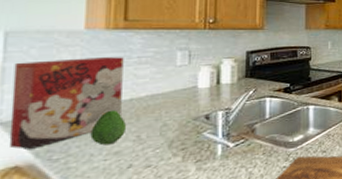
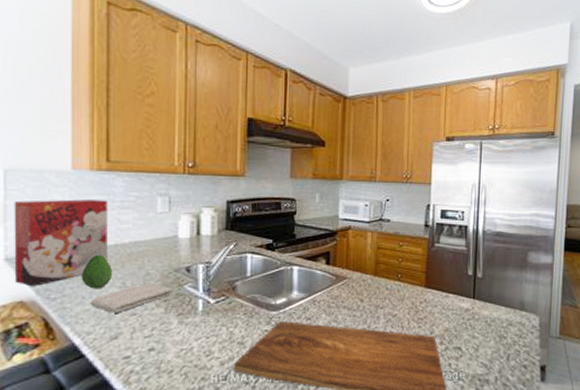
washcloth: none [99,133,191,168] -> present [90,283,173,313]

